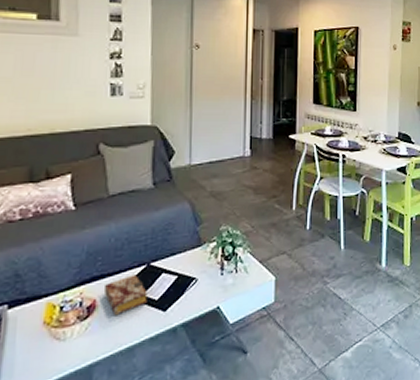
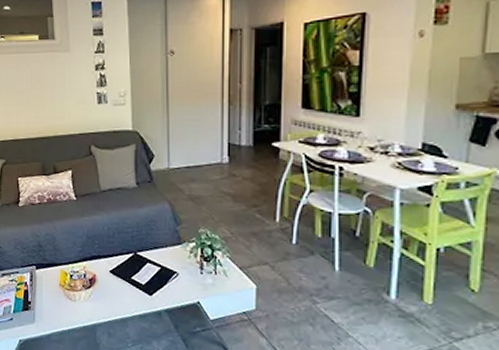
book: present [103,274,147,316] -> none [100,260,135,291]

